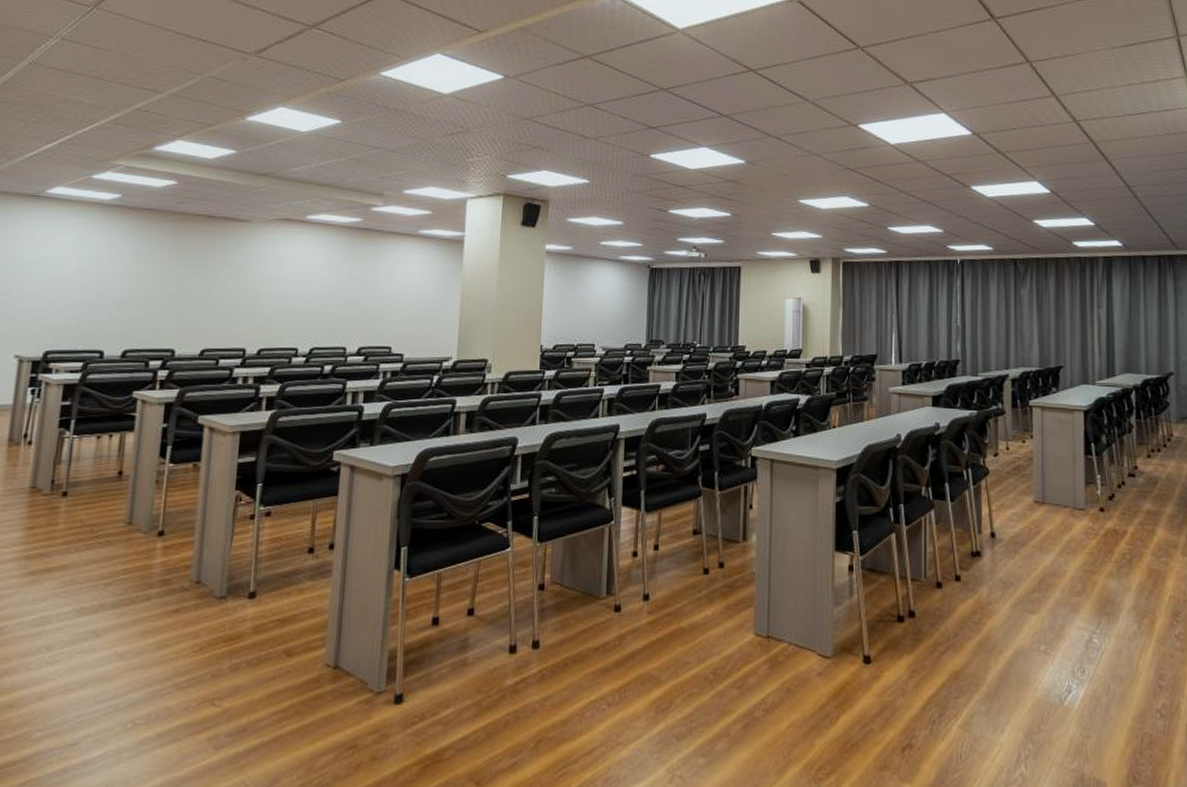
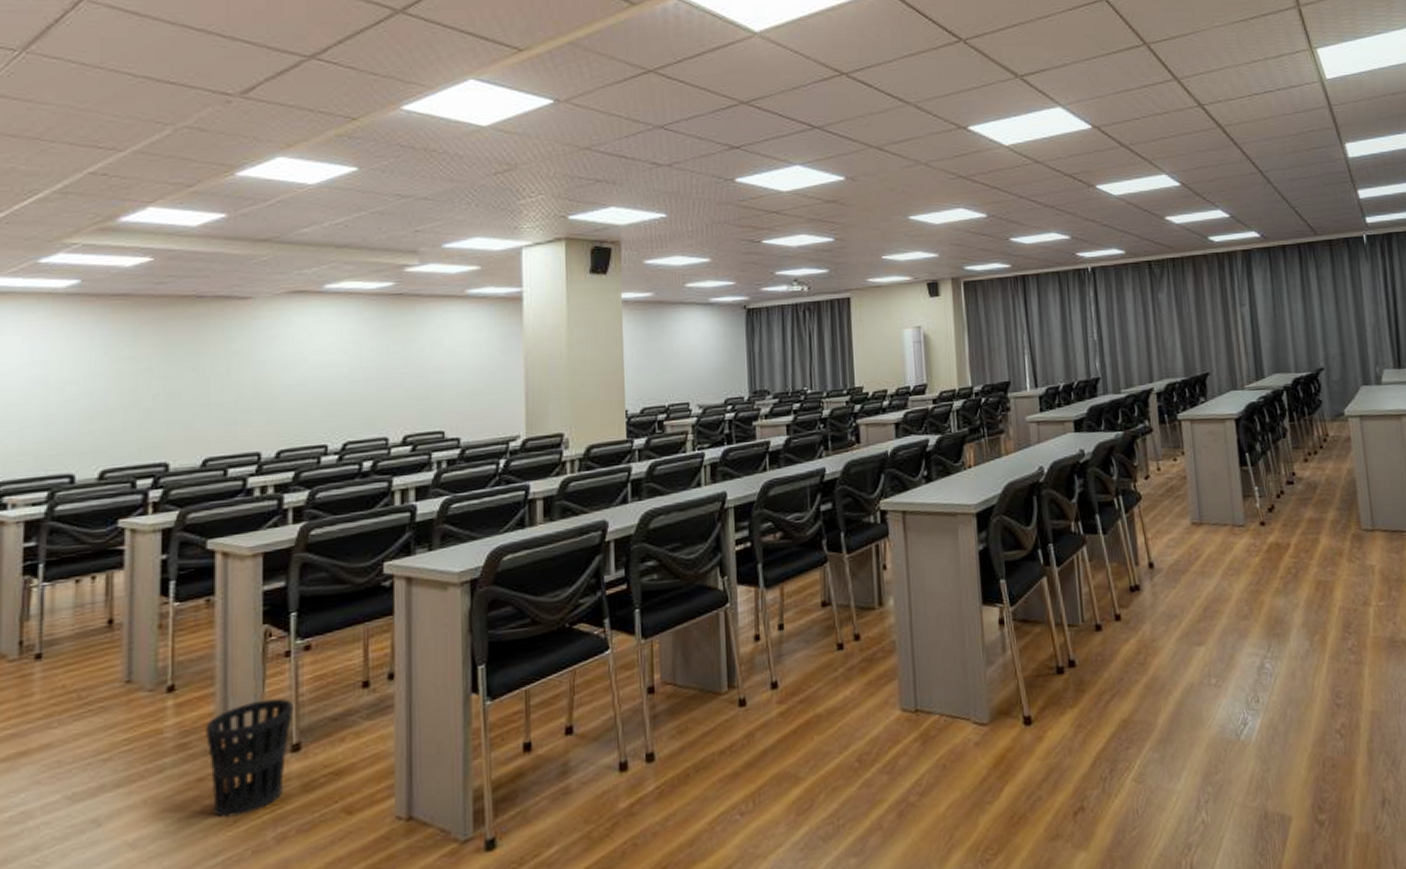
wastebasket: none [184,552,253,645] -> present [206,698,293,818]

